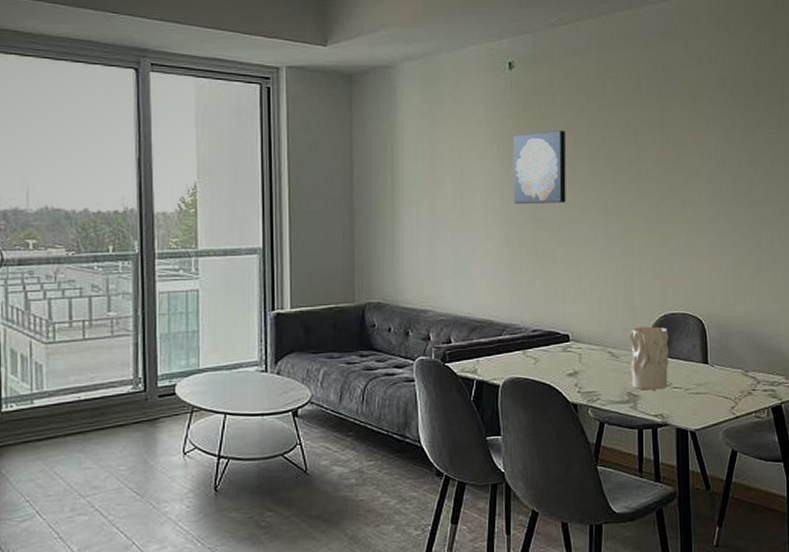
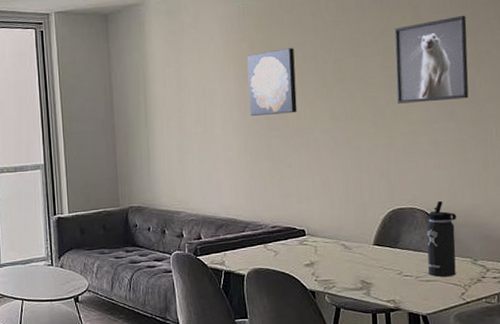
vase: present [628,326,669,390] -> none [359,220,399,278]
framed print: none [672,109,746,200] -> present [394,15,469,104]
thermos bottle: none [698,306,729,390] -> present [426,200,456,278]

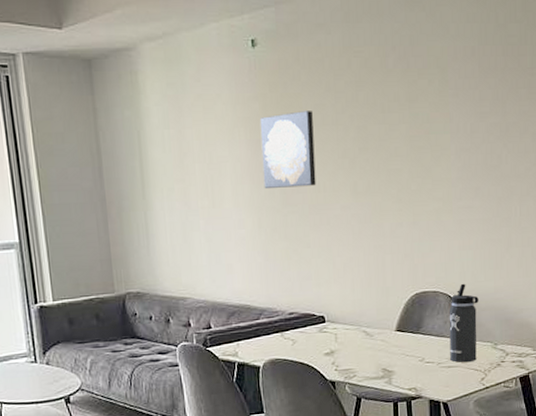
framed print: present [394,15,469,104] -> none [421,81,495,178]

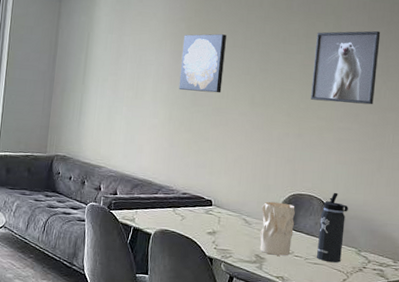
vase: none [381,305,421,366] -> present [260,201,295,256]
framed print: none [421,81,495,178] -> present [311,30,381,105]

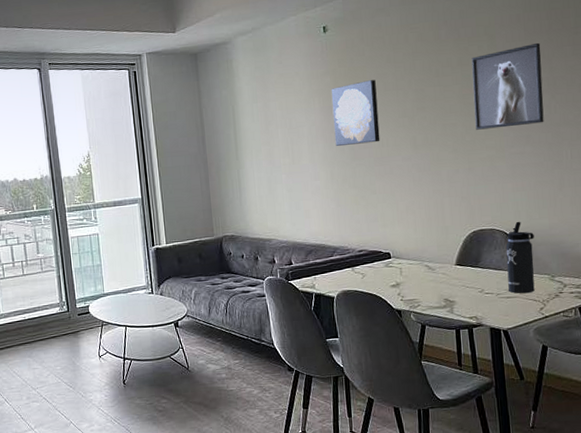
vase: present [260,201,295,256] -> none [442,241,481,297]

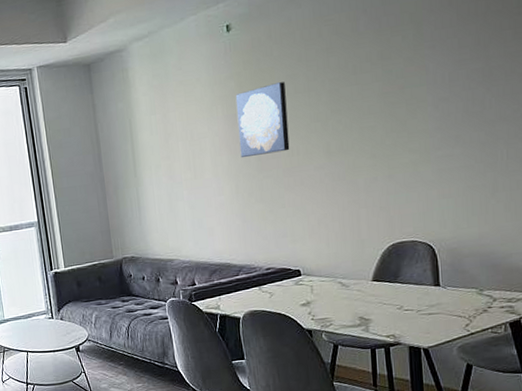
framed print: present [471,42,544,130] -> none [394,27,477,132]
thermos bottle: present [505,221,535,294] -> none [428,231,461,310]

